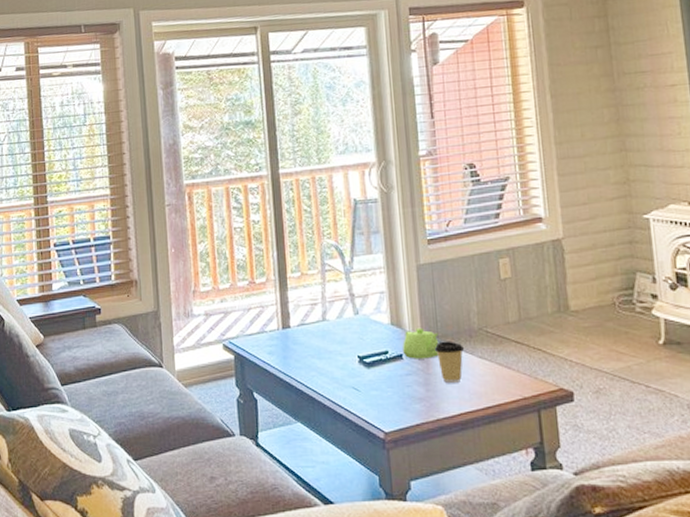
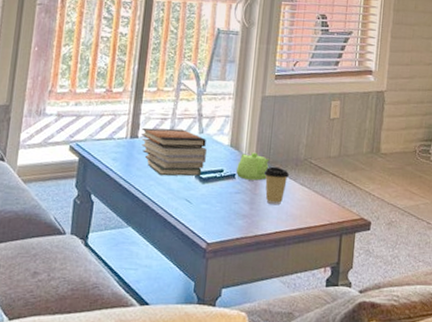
book stack: none [293,313,367,365] -> present [141,127,207,177]

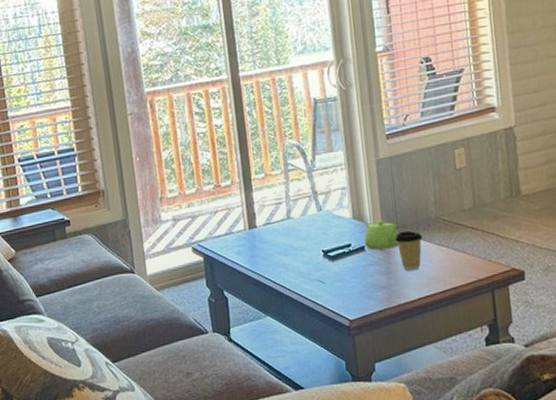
book stack: present [141,127,207,177] -> none [259,210,330,261]

